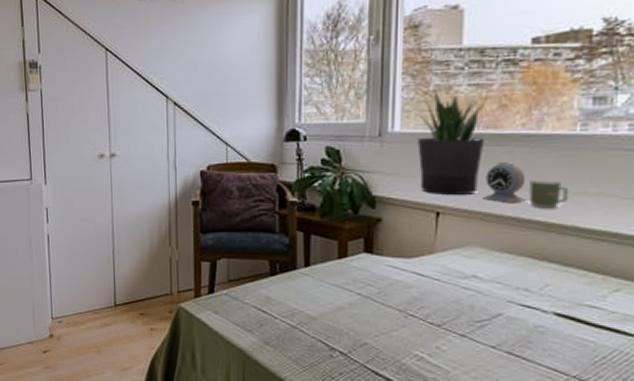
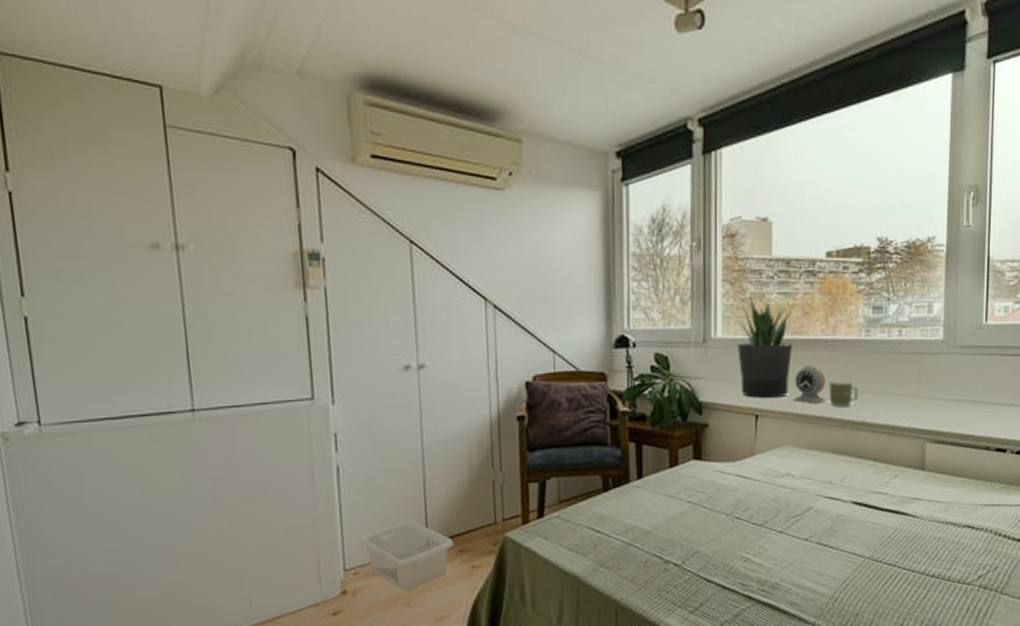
laundry basket: none [64,284,137,342] -> present [360,521,455,591]

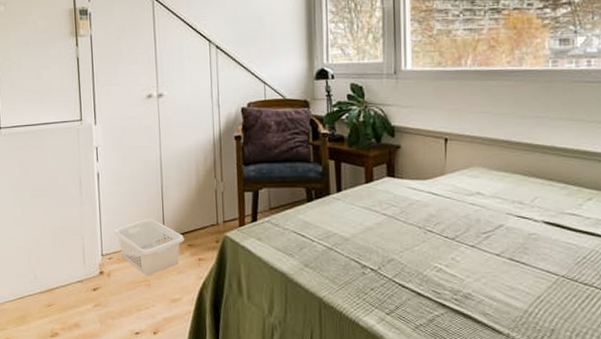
planter: present [737,298,793,398] -> none [425,34,480,123]
alarm clock: present [793,365,827,404] -> none [481,94,515,129]
mug: present [829,381,859,407] -> none [517,108,547,132]

